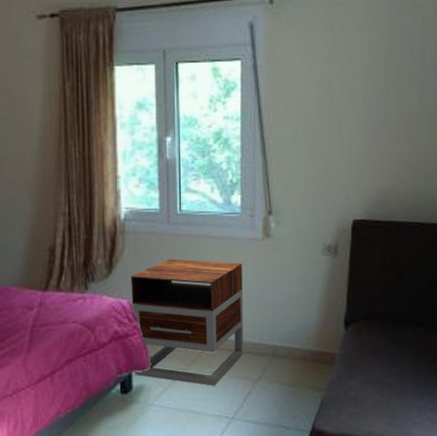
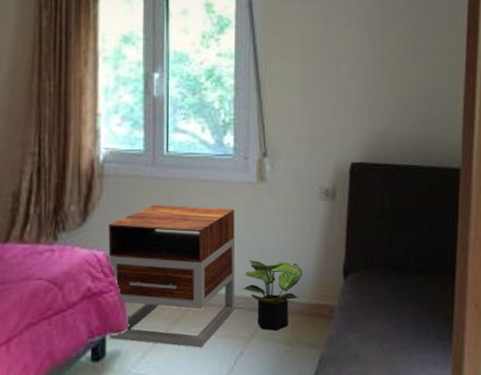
potted plant: none [251,310,306,375] -> present [243,260,303,332]

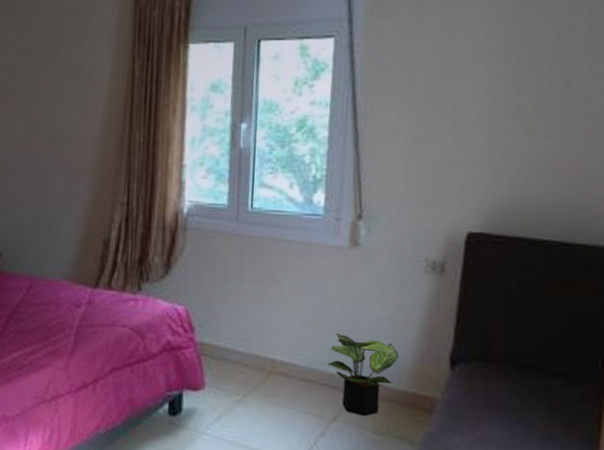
nightstand: present [108,204,236,348] -> none [187,262,322,420]

